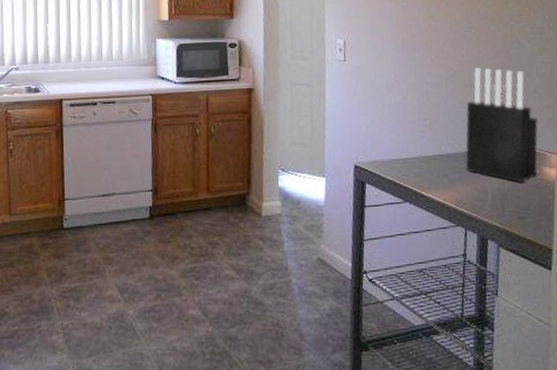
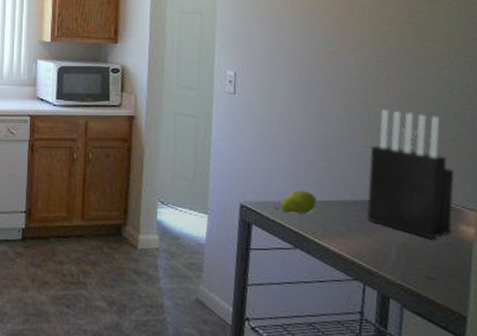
fruit: none [384,147,422,170] -> present [274,190,316,214]

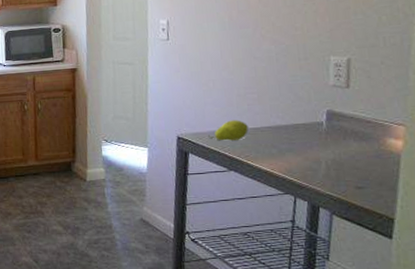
knife block: present [366,110,455,239] -> none [296,40,383,153]

